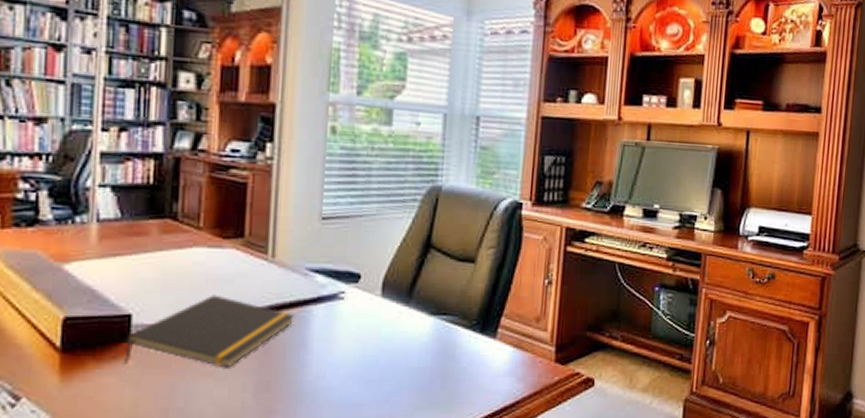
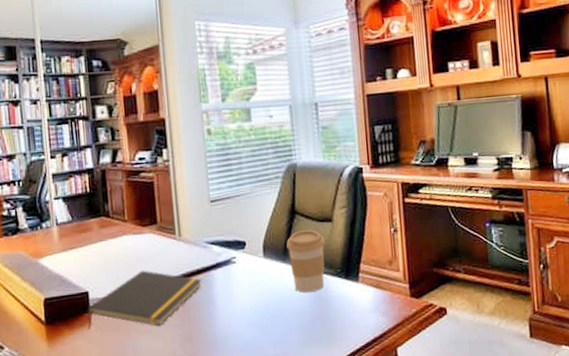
coffee cup: none [413,269,462,344] -> present [286,230,325,293]

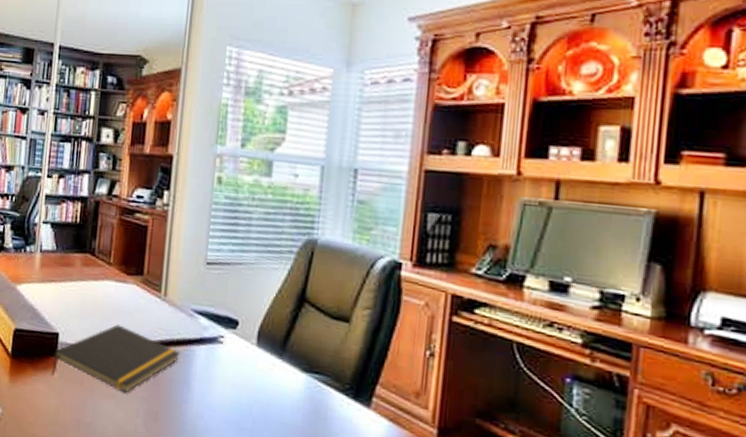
coffee cup: present [286,230,325,293] -> none [287,324,336,405]

